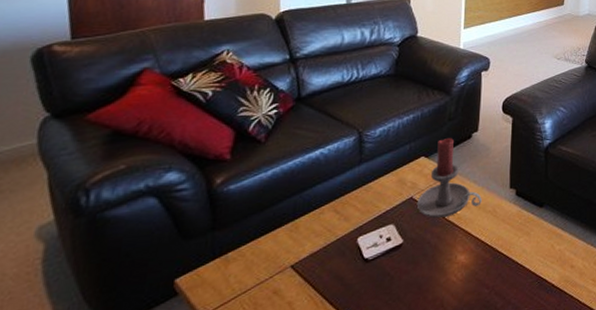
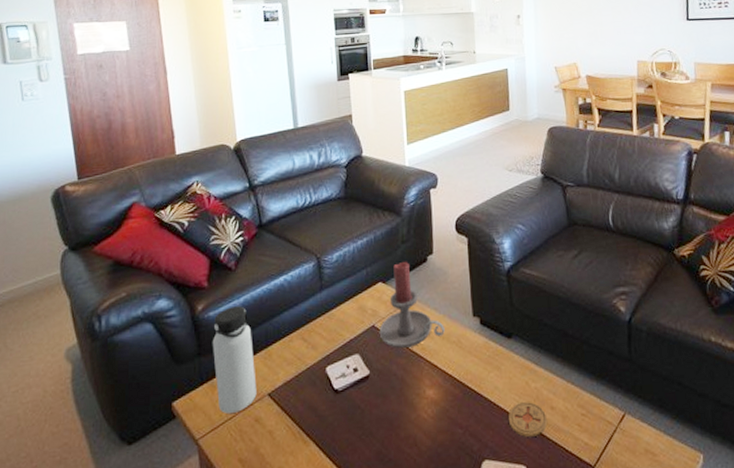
water bottle: none [230,179,279,287] -> present [212,306,257,413]
coaster: none [532,262,567,293] -> present [508,402,548,437]

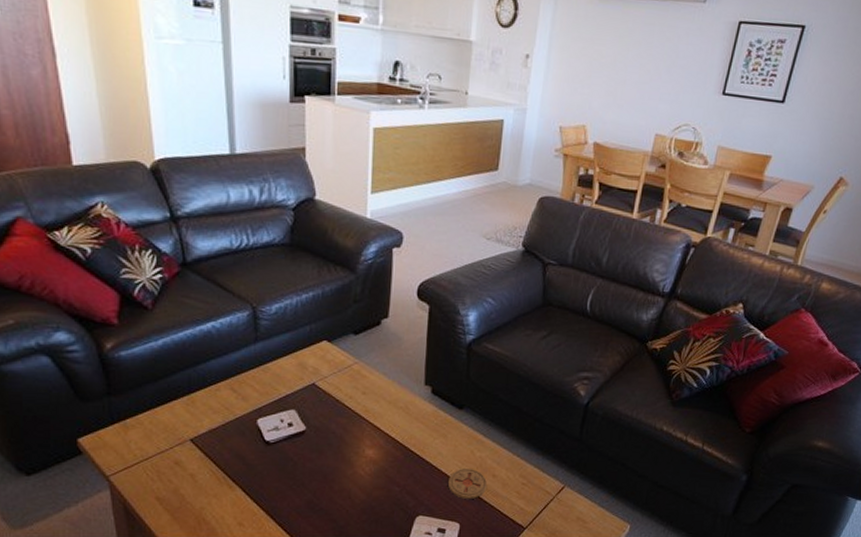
water bottle: present [212,306,257,413] -> none [124,348,177,454]
candle holder: present [379,261,445,349] -> none [319,322,393,409]

